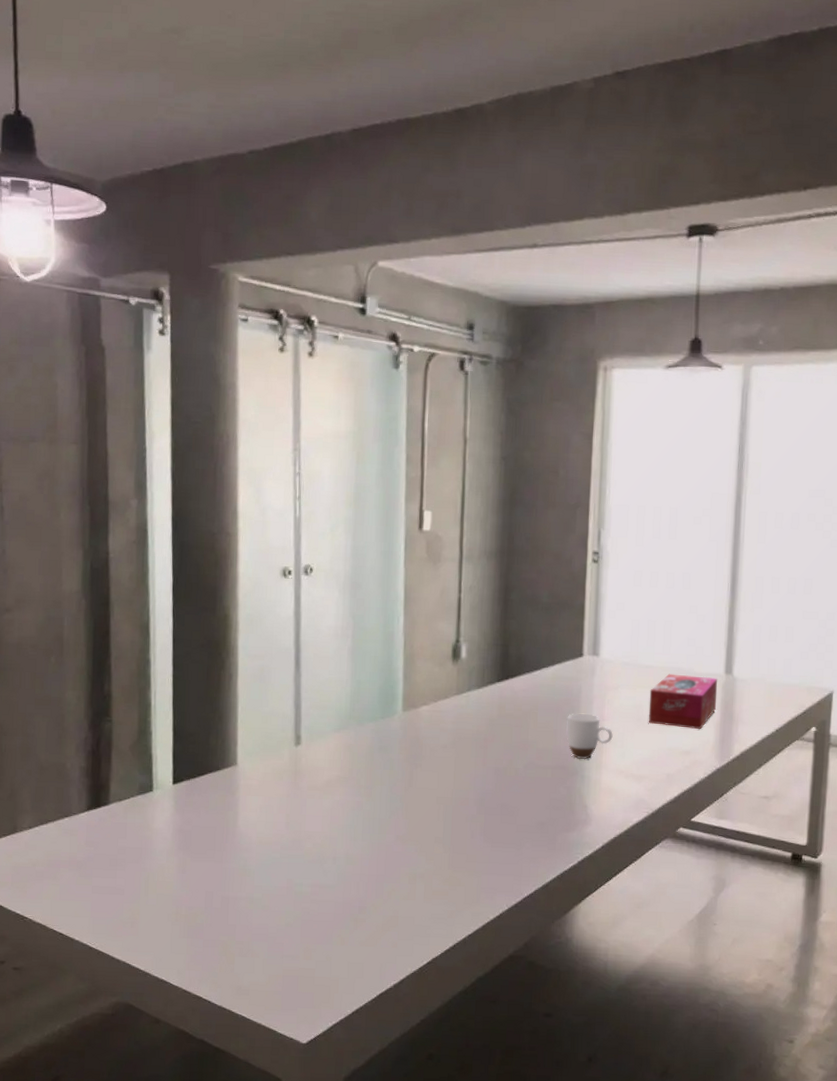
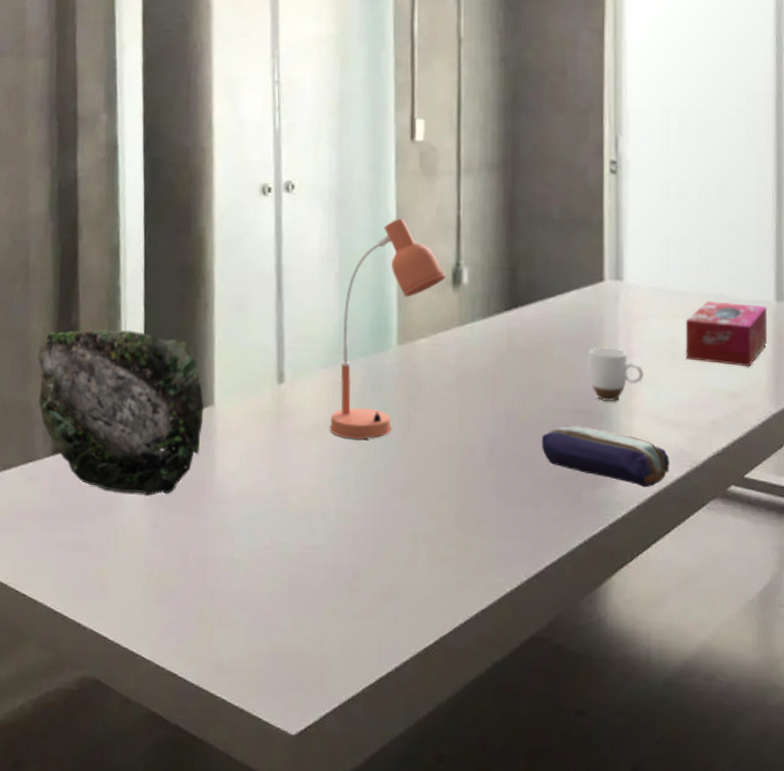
dried flowers: none [72,698,228,845] -> present [38,329,204,496]
desk lamp: none [341,599,447,794] -> present [330,218,446,440]
pencil case: none [524,779,631,831] -> present [541,425,669,488]

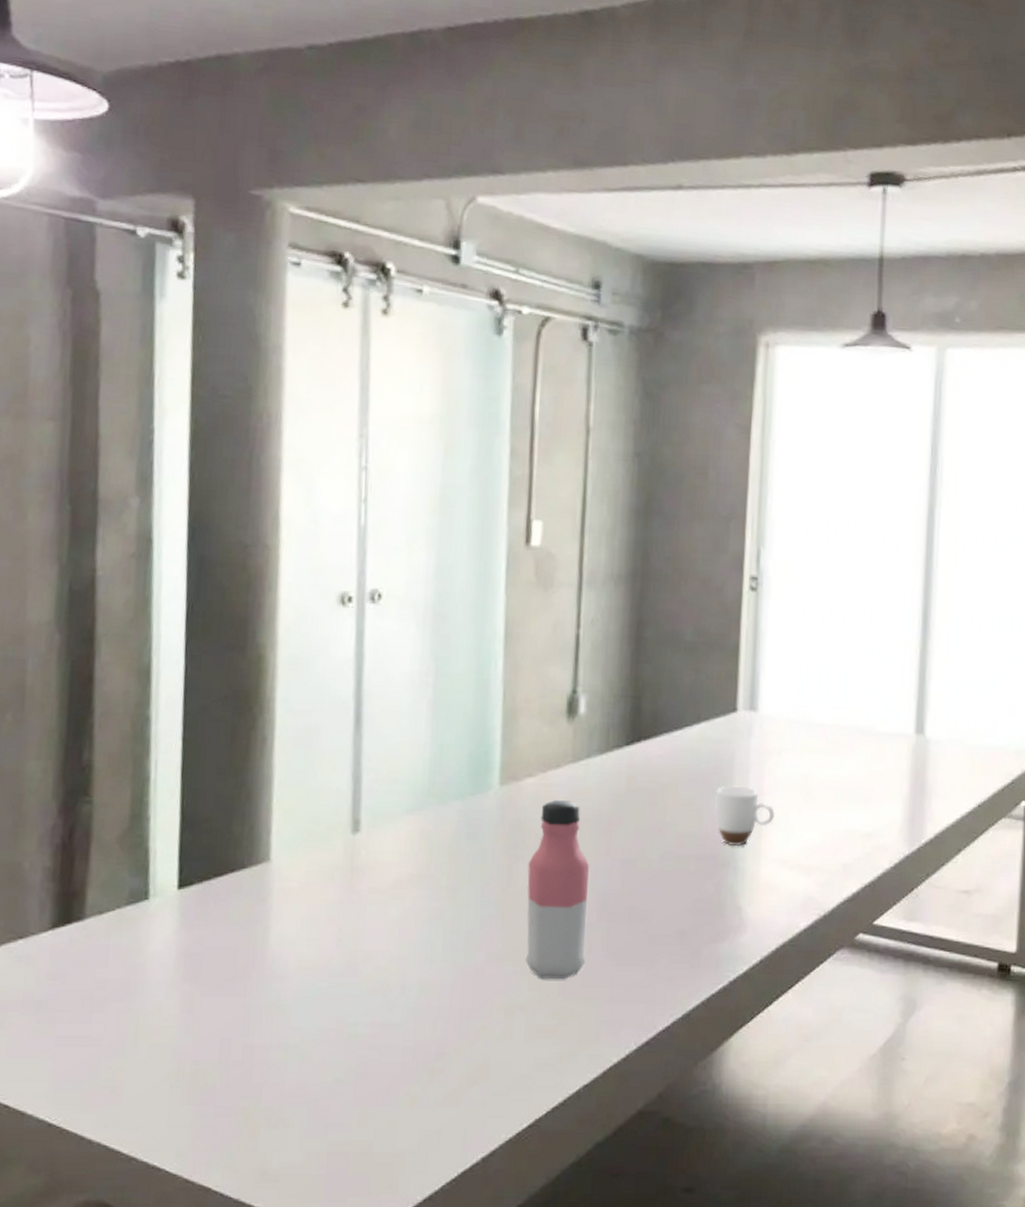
dried flowers: present [38,329,204,496] -> none [34,770,258,974]
desk lamp: present [330,218,446,440] -> none [414,636,560,898]
water bottle: none [424,358,478,515] -> present [525,800,589,980]
pencil case: present [541,425,669,488] -> none [659,873,797,940]
tissue box: present [685,301,768,366] -> none [819,734,907,805]

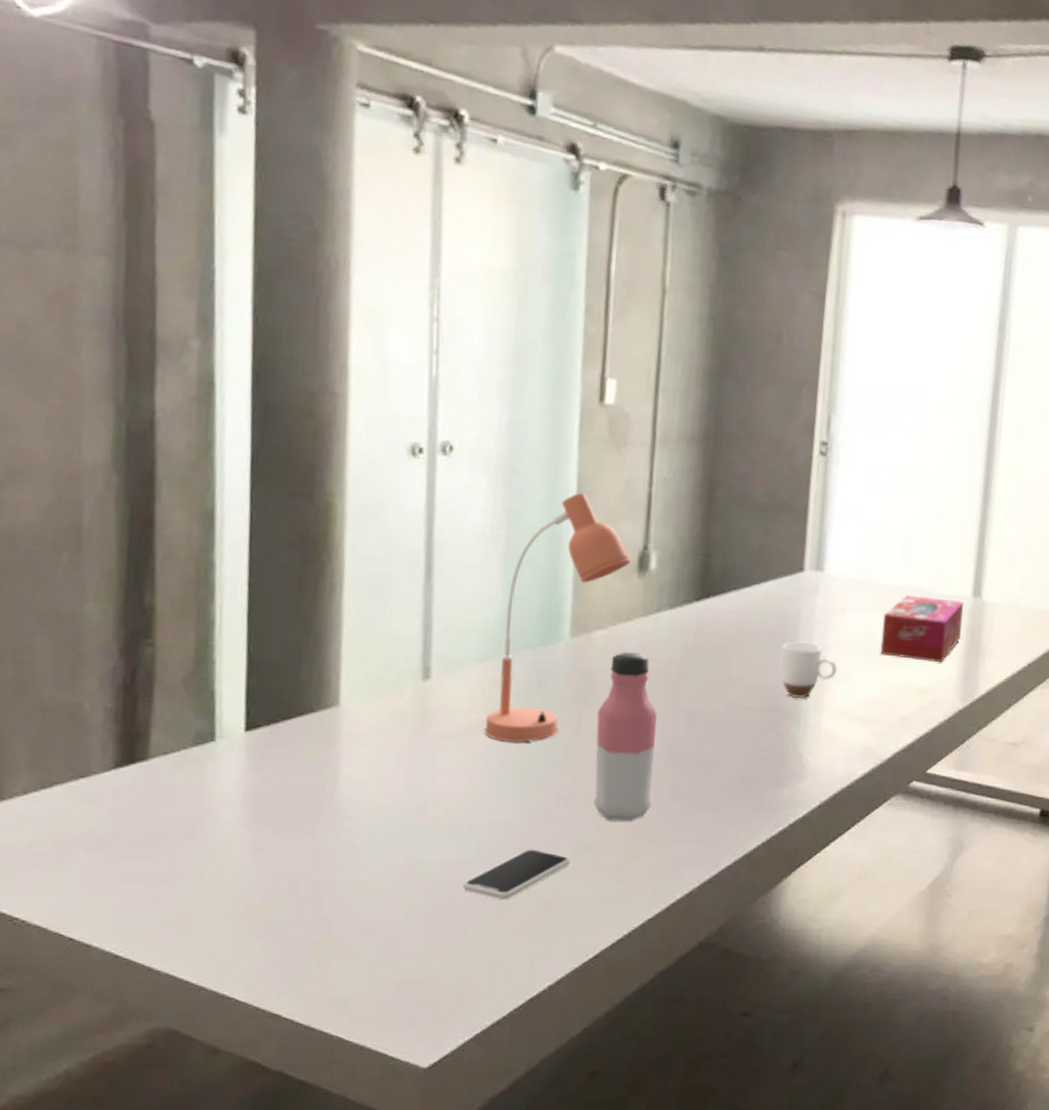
smartphone: none [393,1010,502,1064] -> present [463,849,570,899]
desk lamp: none [414,636,560,898] -> present [484,492,631,743]
tissue box: none [819,734,907,805] -> present [880,595,964,662]

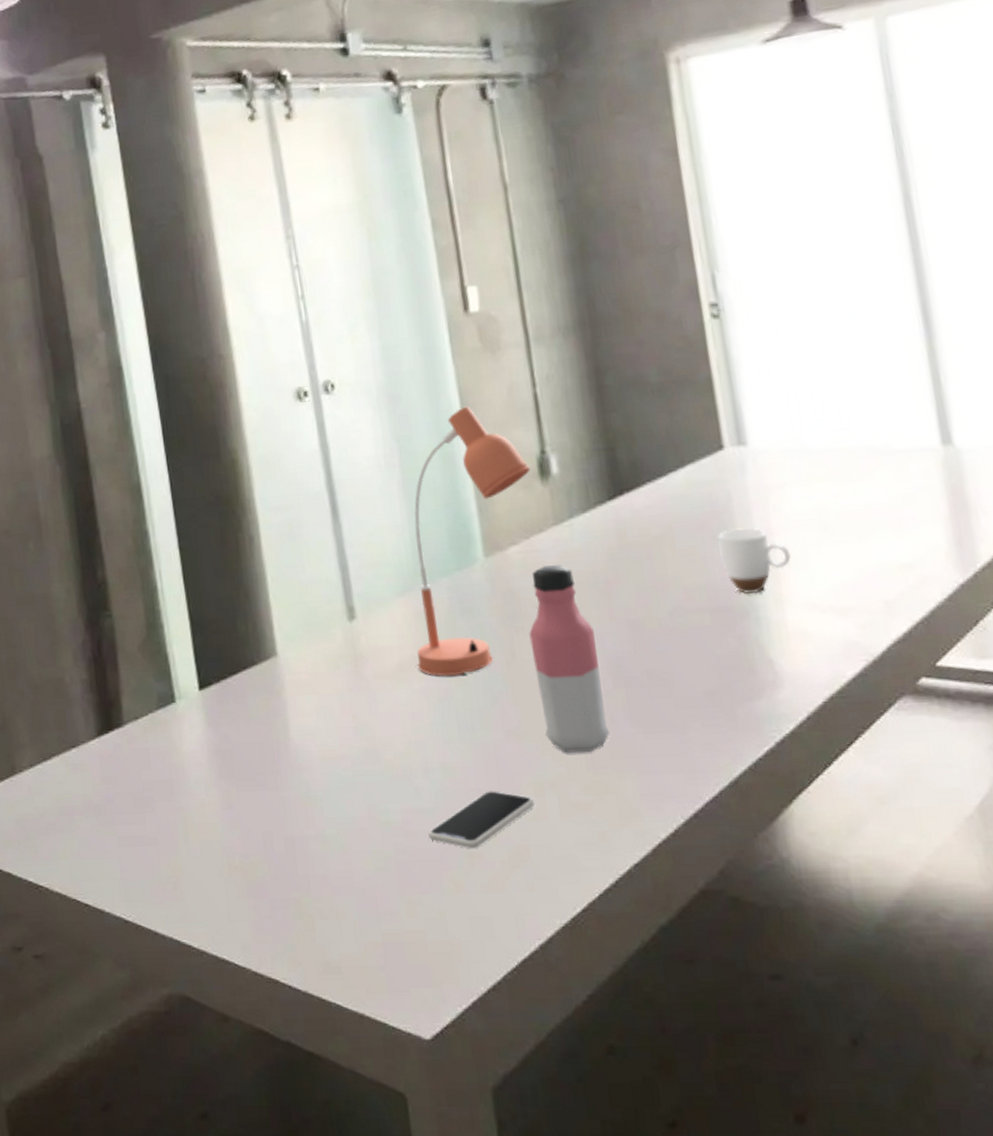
tissue box: present [880,595,964,662] -> none [832,453,940,531]

